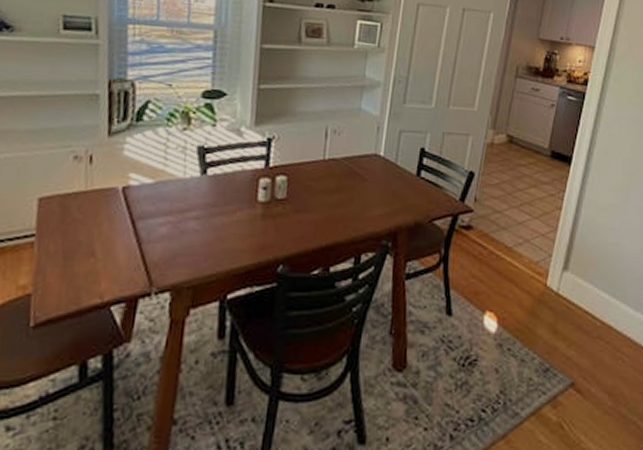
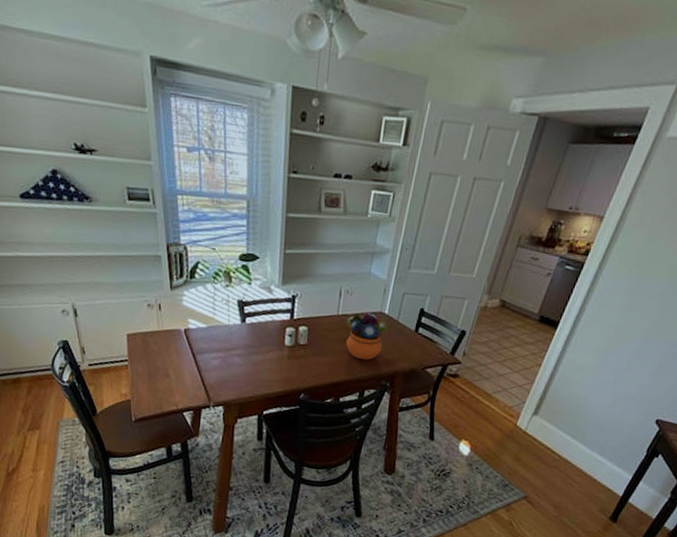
flower arrangement: none [335,154,384,215] -> present [346,312,387,361]

